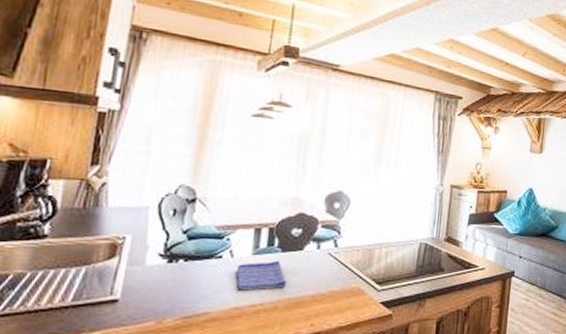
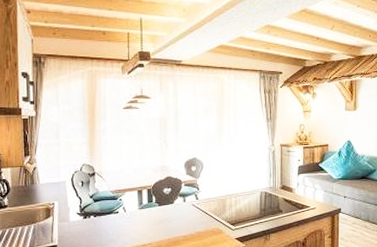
dish towel: present [236,260,287,291] -> none [130,212,166,235]

